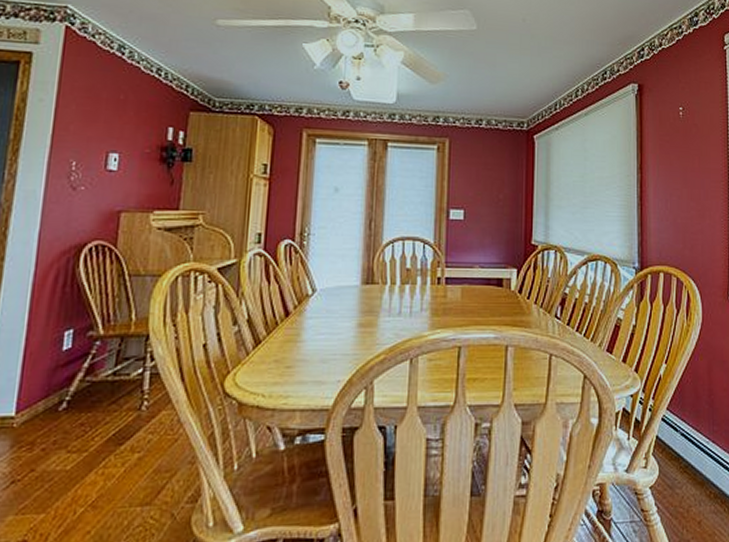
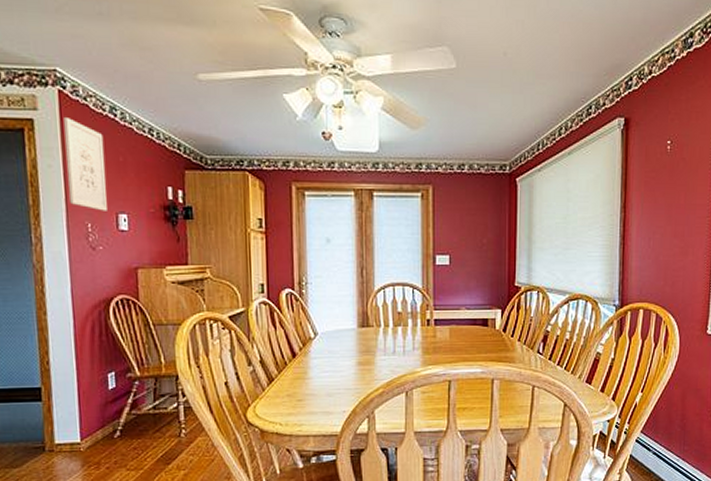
wall art: none [55,51,107,150] -> present [63,116,107,211]

